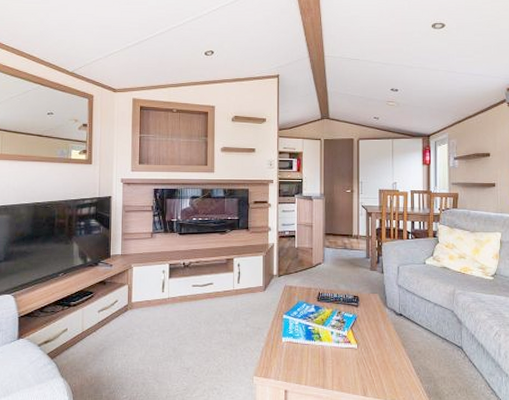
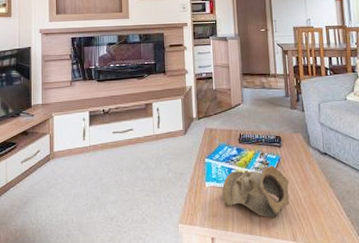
decorative bowl: none [298,323,363,373] -> present [222,165,290,218]

